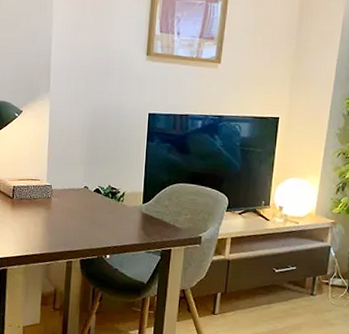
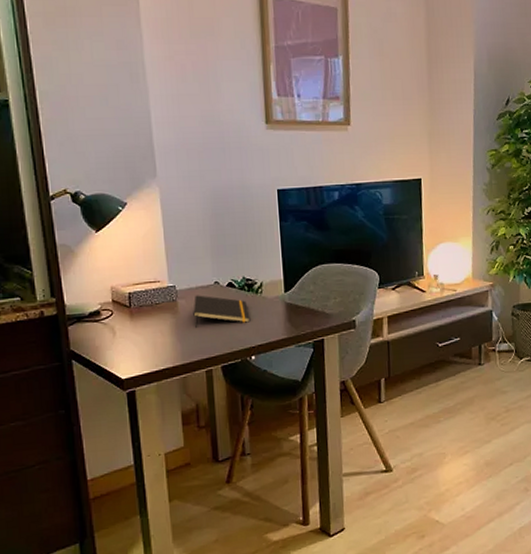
notepad: none [63,196,110,226] -> present [193,295,250,328]

